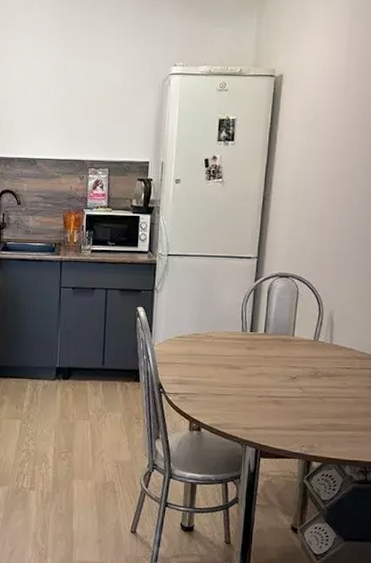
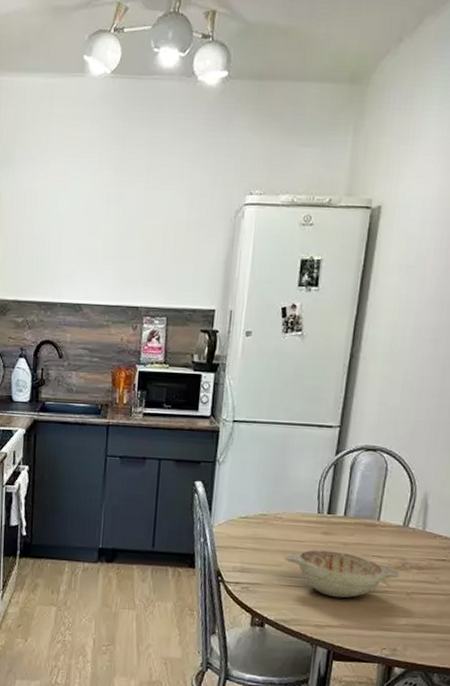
decorative bowl: none [215,363,314,404] -> present [283,549,401,598]

